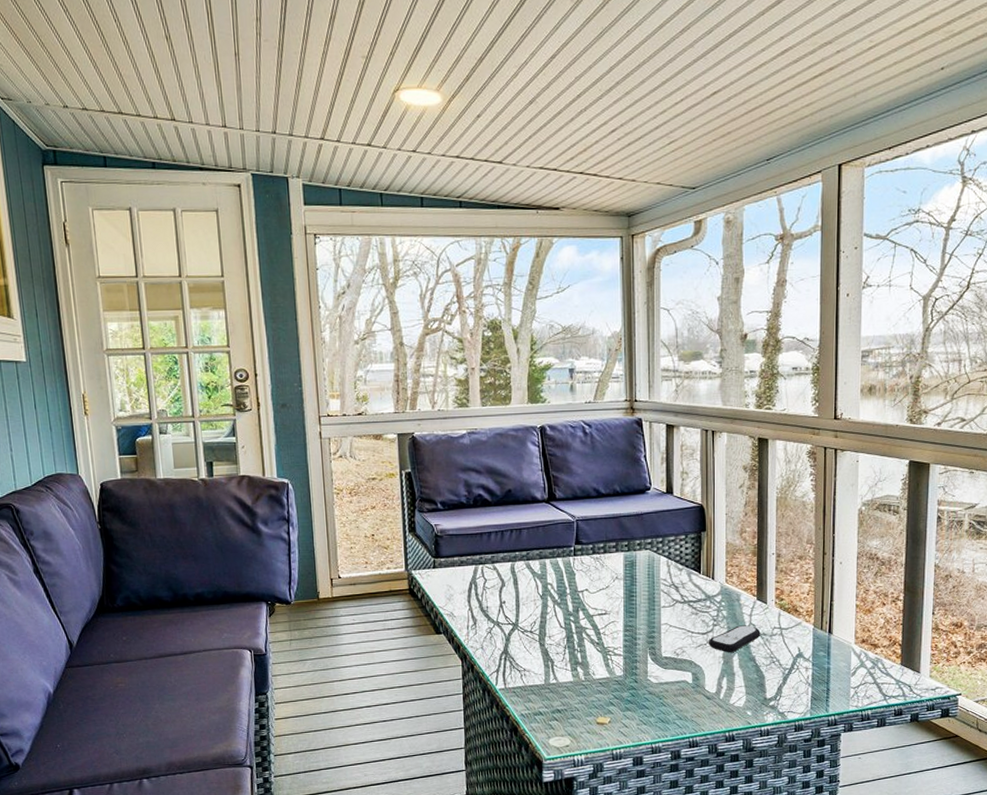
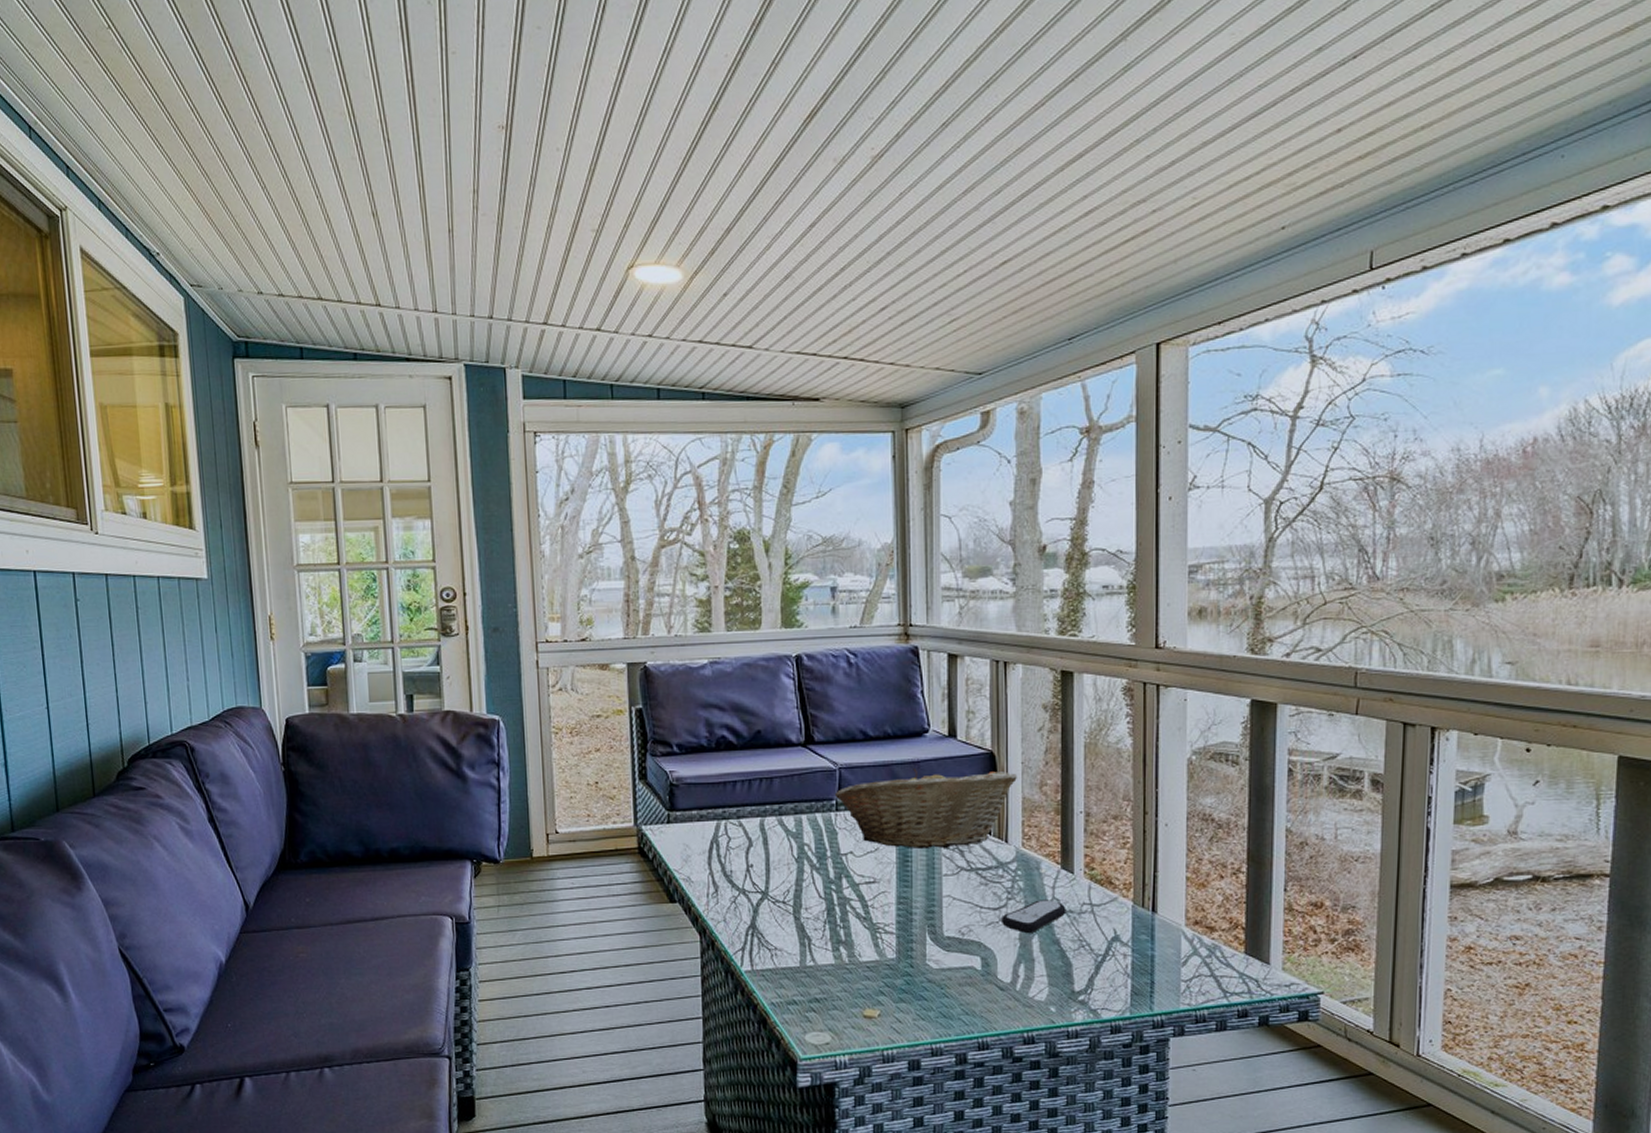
fruit basket: none [572,520,722,586] -> present [834,769,1017,848]

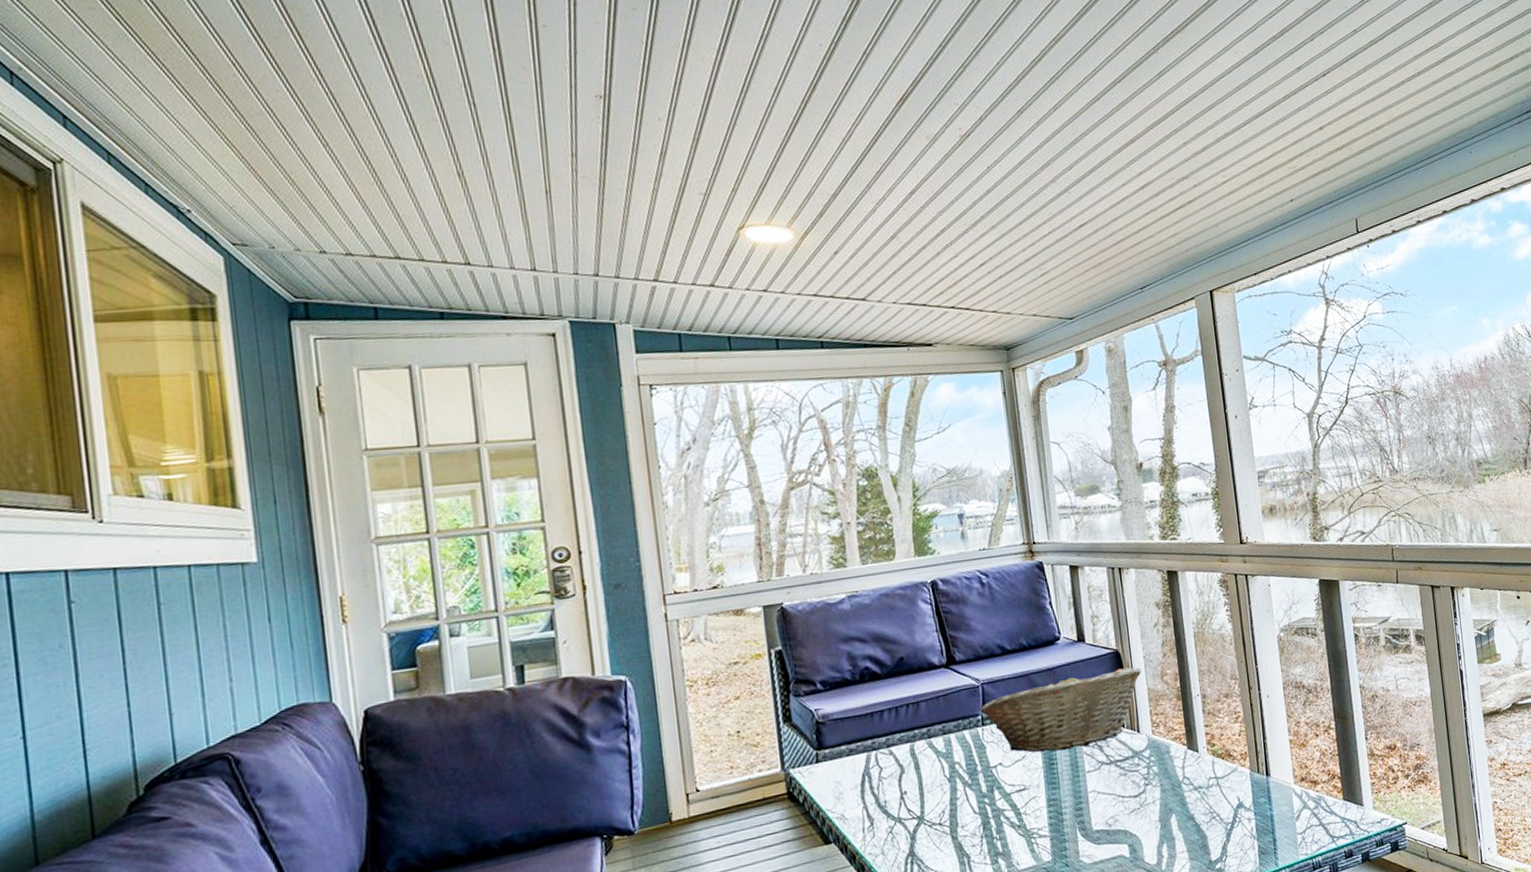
remote control: present [1002,900,1066,933] -> none [1142,779,1197,815]

